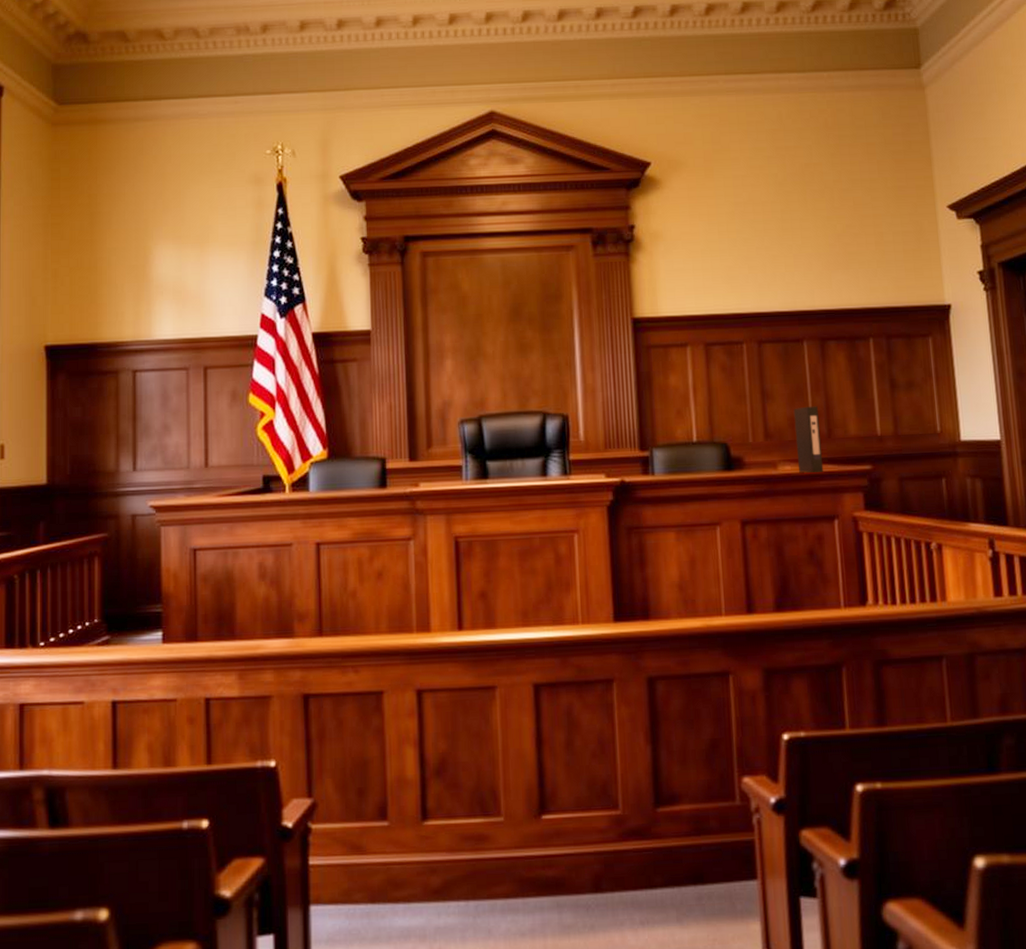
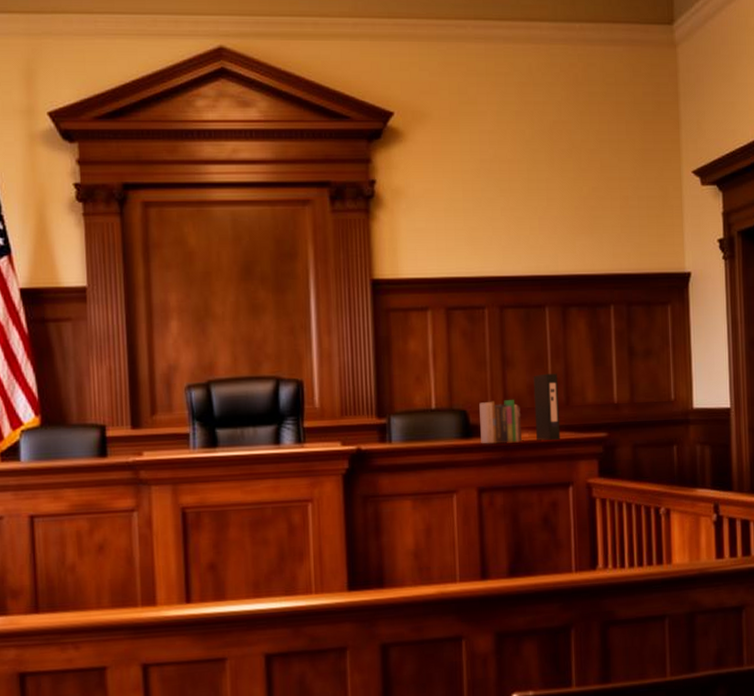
books: none [740,431,784,477] -> present [479,399,522,444]

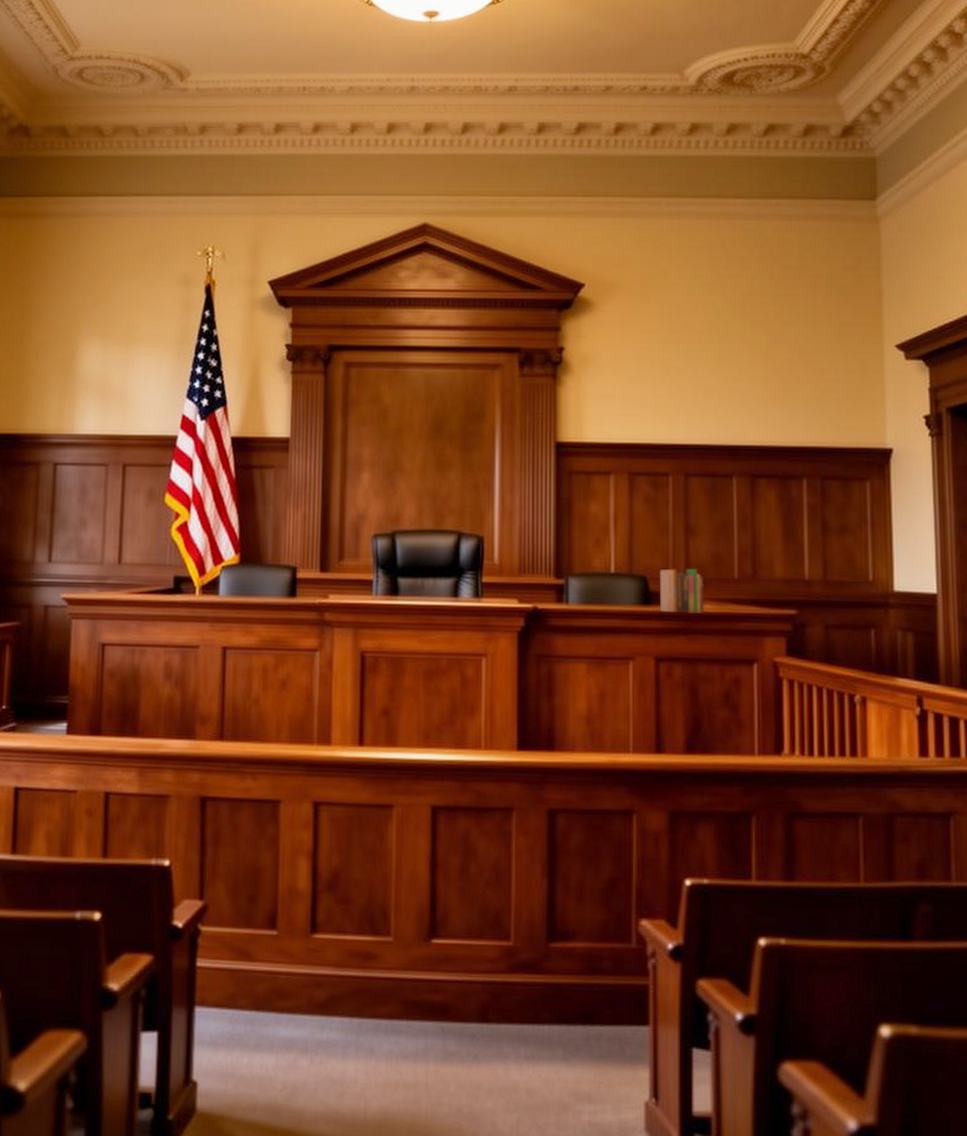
binder: present [533,373,561,441] -> none [718,544,746,615]

